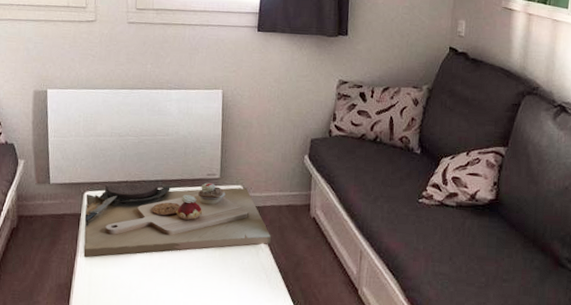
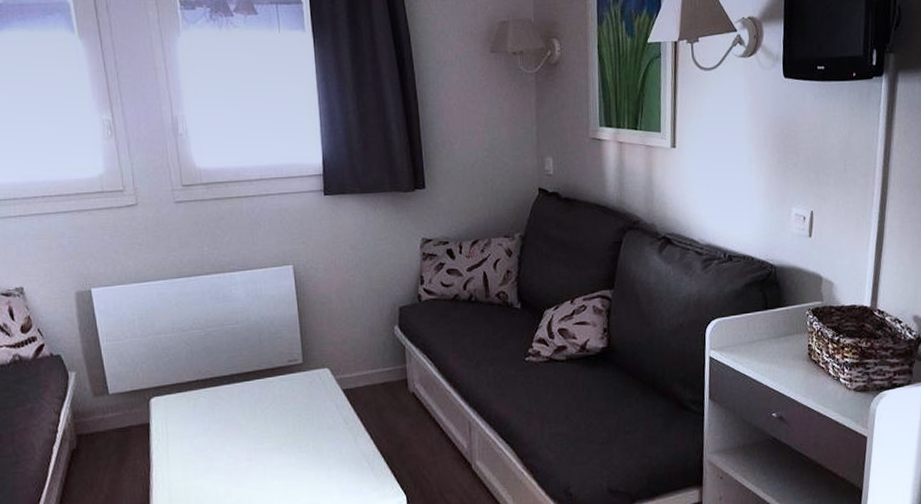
decorative tray: present [83,182,271,257] -> none [152,369,369,471]

